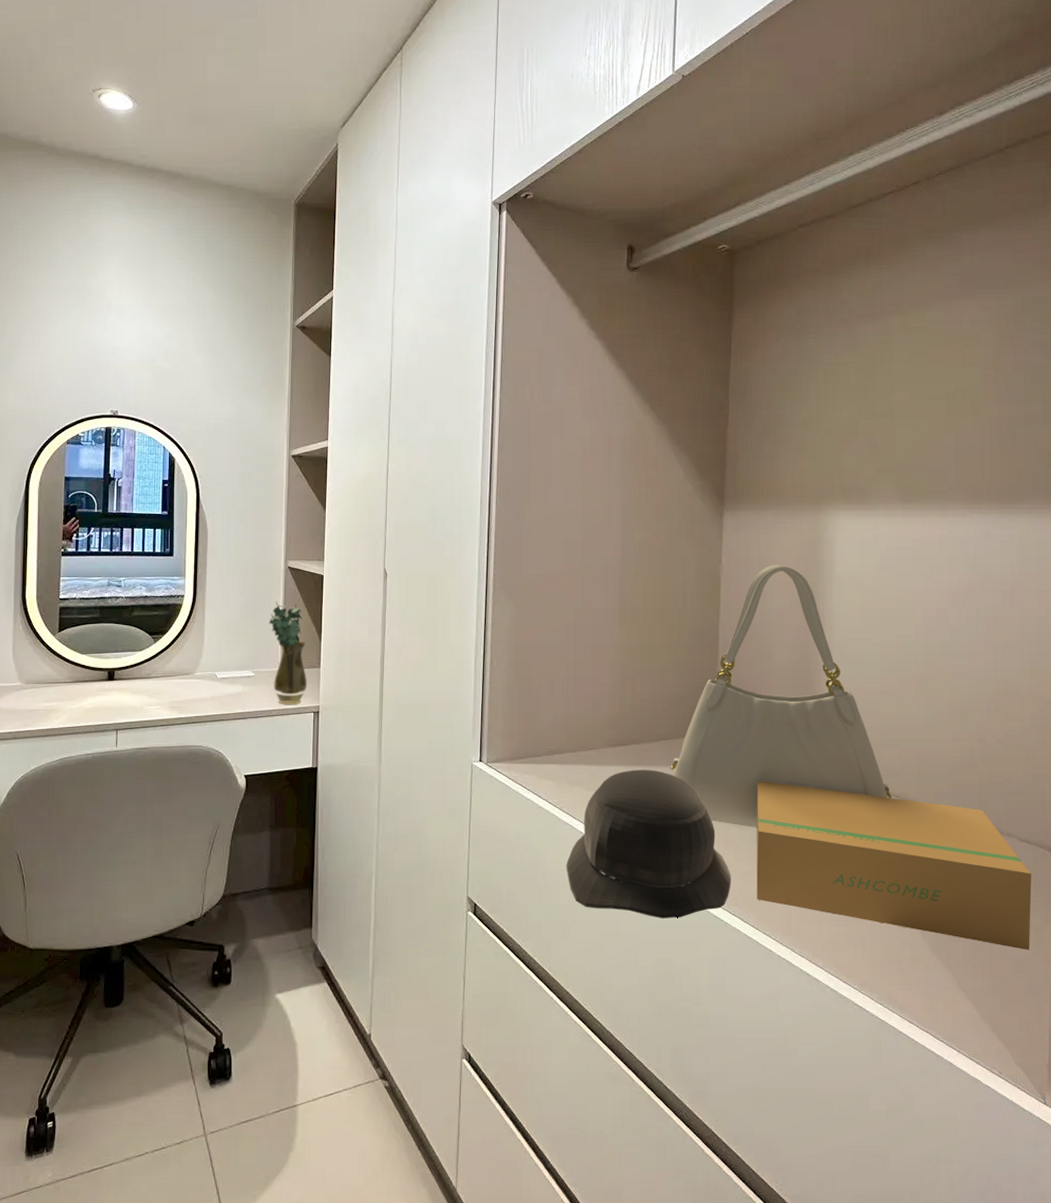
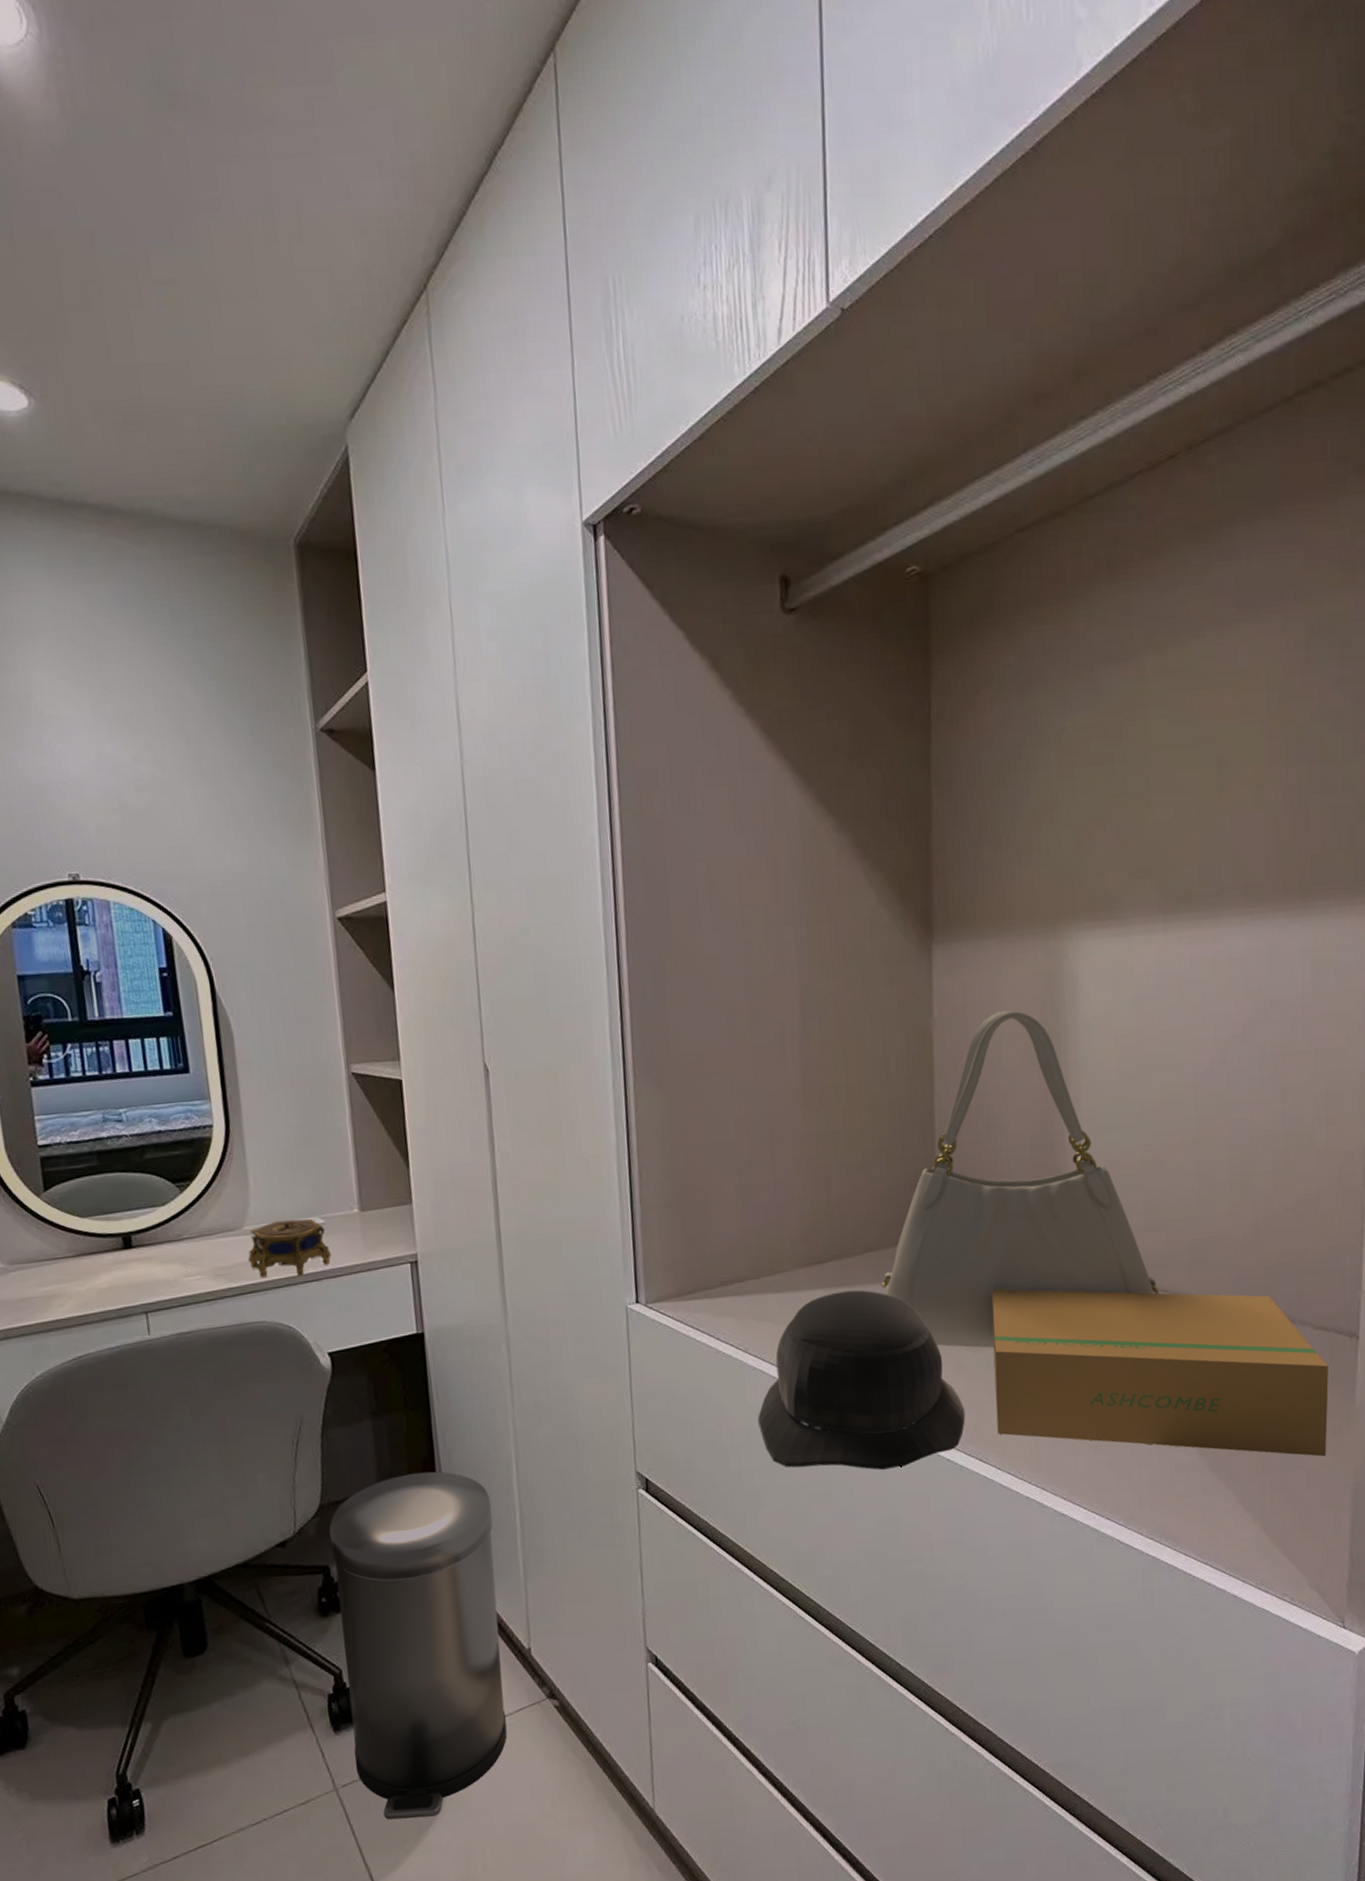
clock: none [196,671,257,714] -> present [248,1218,332,1279]
pedal bin: none [224,878,353,1169] -> present [329,1471,507,1820]
vase: present [268,601,307,705] -> none [334,1121,398,1257]

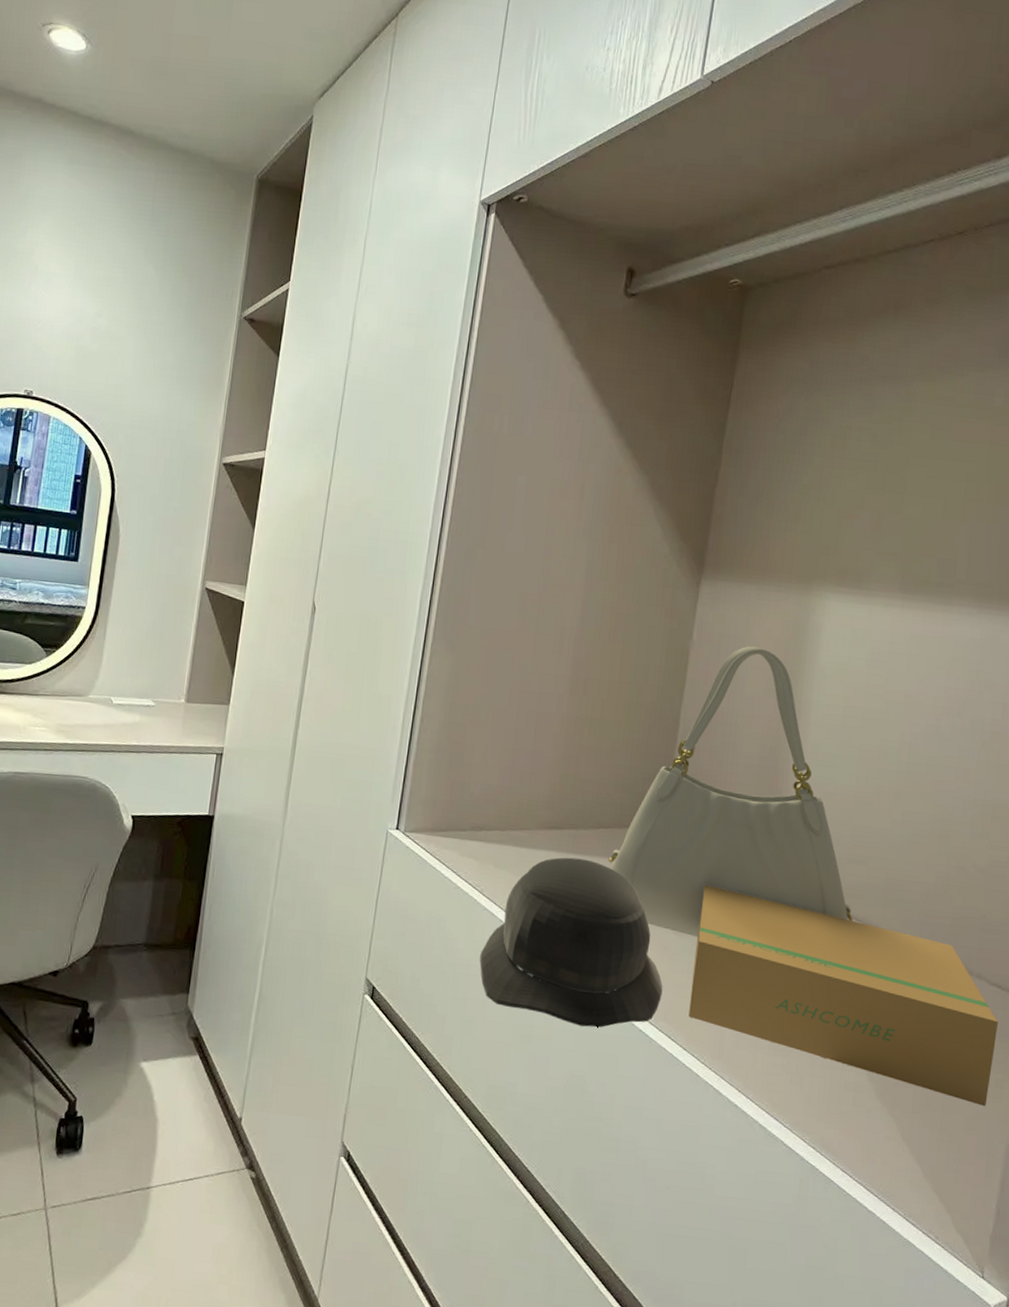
clock: present [248,1218,332,1279] -> none [86,696,154,746]
pedal bin: present [329,1471,507,1820] -> none [67,935,238,1256]

